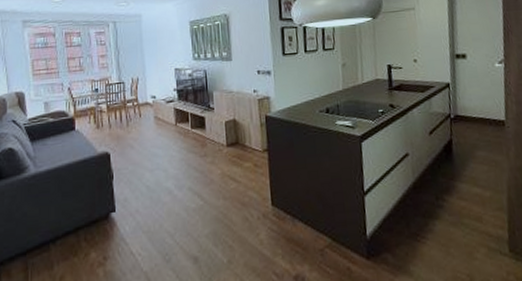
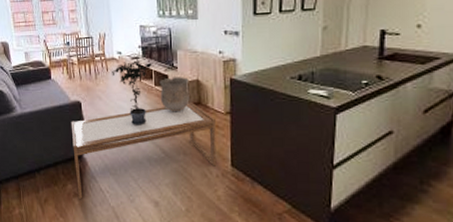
coffee table: none [97,142,257,270] -> present [71,101,217,200]
potted plant: none [145,101,191,173] -> present [112,58,155,125]
vessel: none [196,117,228,154] -> present [159,77,190,111]

